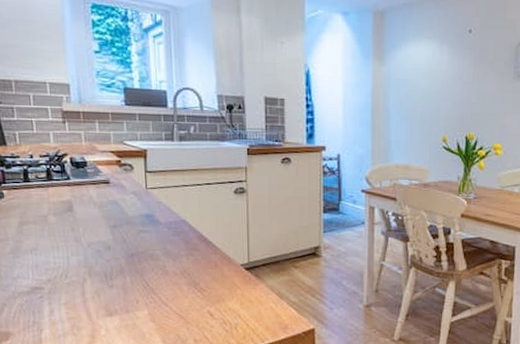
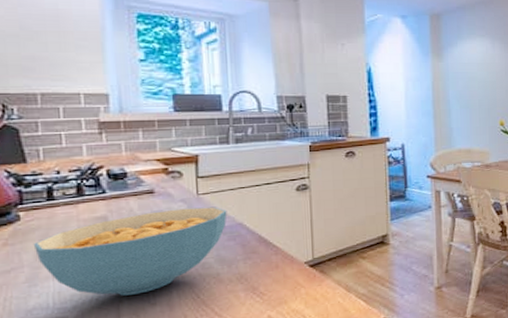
cereal bowl: none [14,200,172,276] -> present [33,206,227,296]

